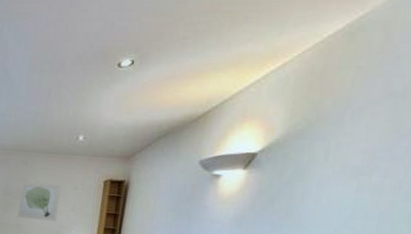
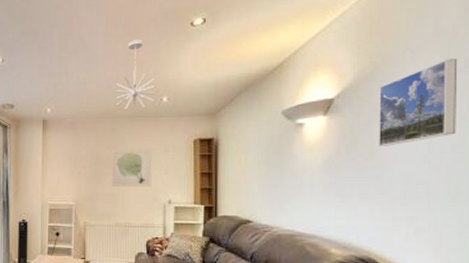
pendant light: none [32,77,74,149] -> present [115,40,156,113]
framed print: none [296,122,404,207] -> present [378,59,458,146]

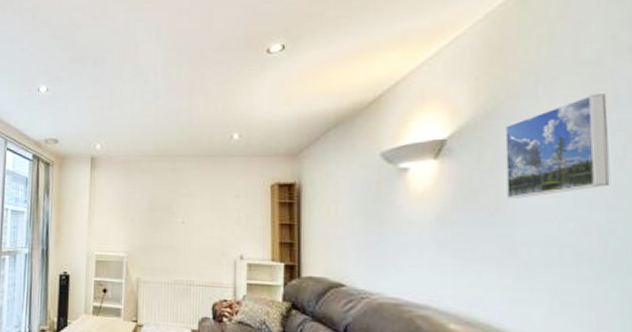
wall art: present [111,149,152,187] -> none [170,193,220,239]
pendant light: present [115,40,156,113] -> none [176,68,225,152]

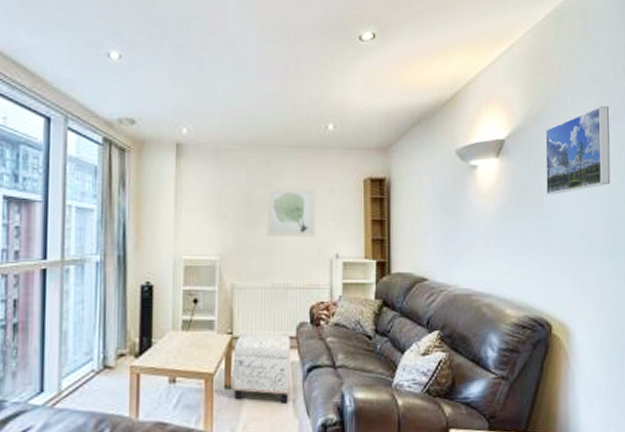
wall art: none [170,193,220,239] -> present [266,187,316,237]

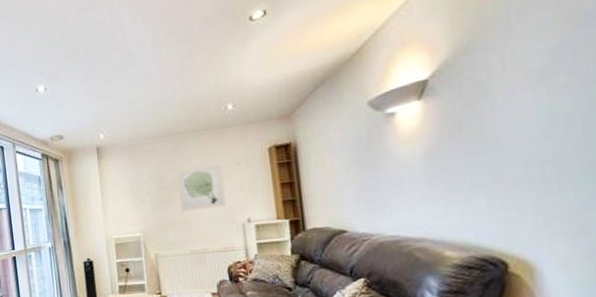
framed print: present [545,106,611,195] -> none [481,12,584,127]

